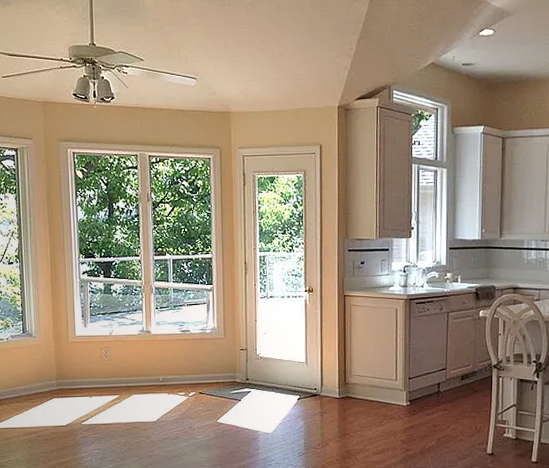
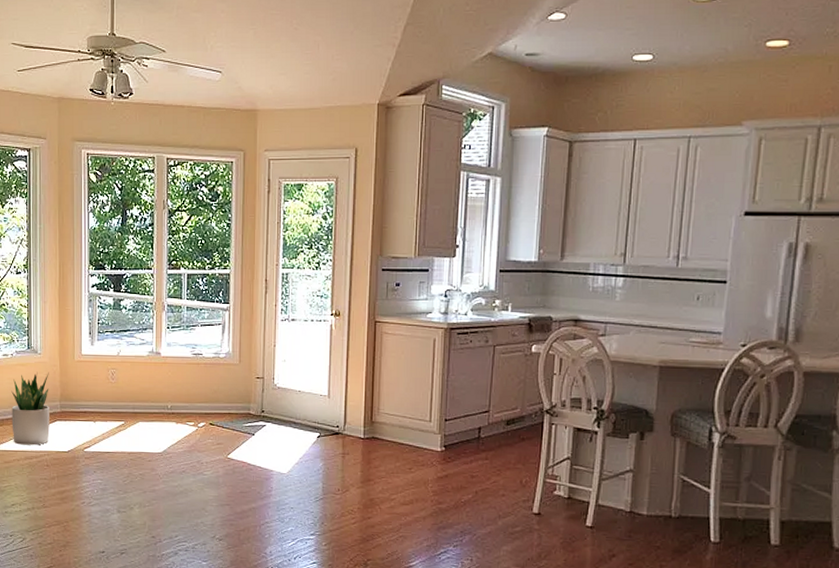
planter: none [8,354,47,422] -> present [11,372,50,445]

